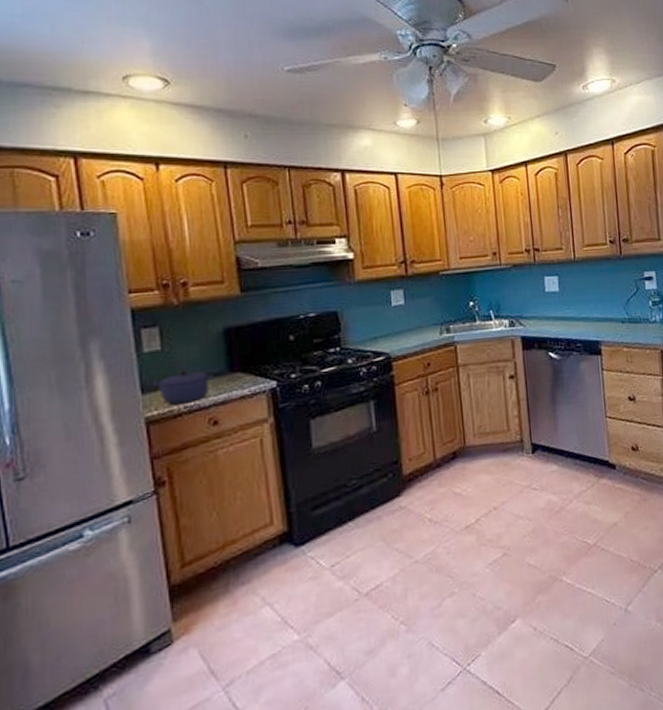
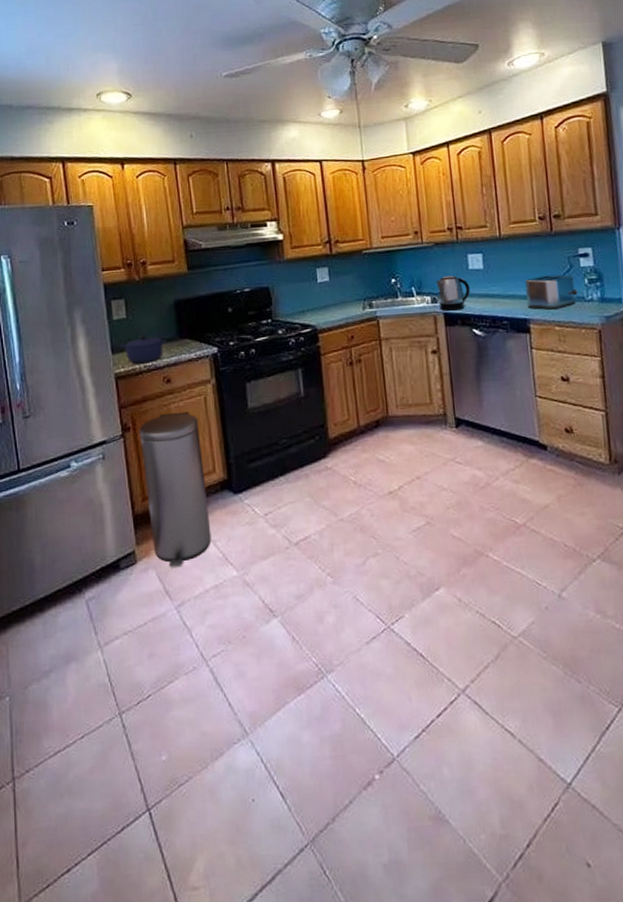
pedal bin: none [178,457,268,643] -> present [140,411,211,568]
kettle: none [514,298,547,335] -> present [436,275,470,311]
toaster: none [597,297,643,332] -> present [525,274,577,311]

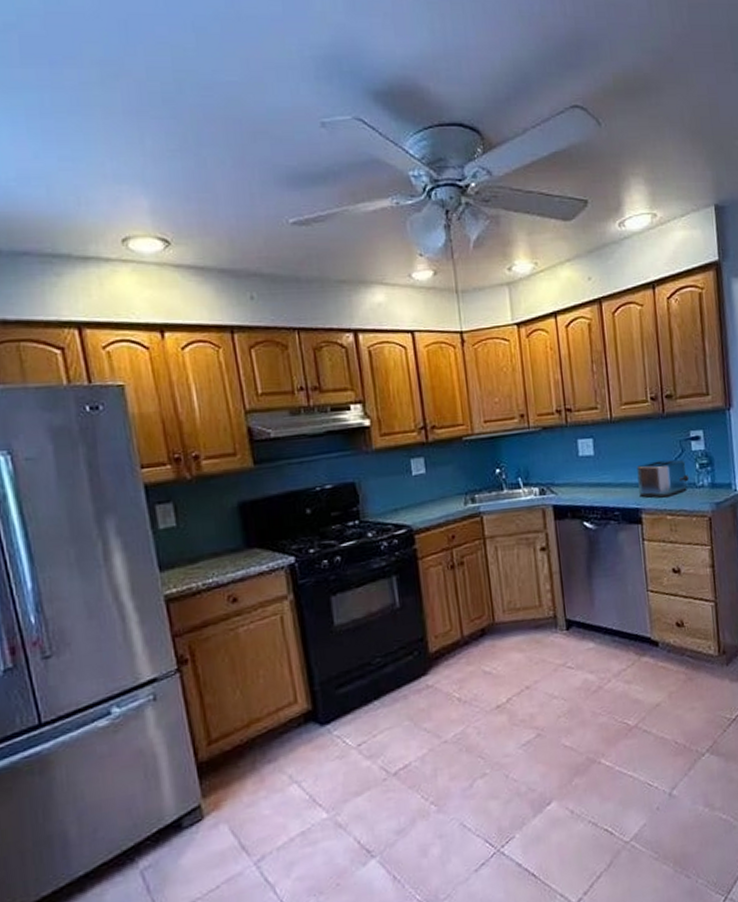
cooking pot: present [119,334,167,364] -> none [169,545,231,582]
pedal bin: present [140,411,211,568] -> none [200,635,295,820]
kettle: present [436,275,470,311] -> none [544,463,581,503]

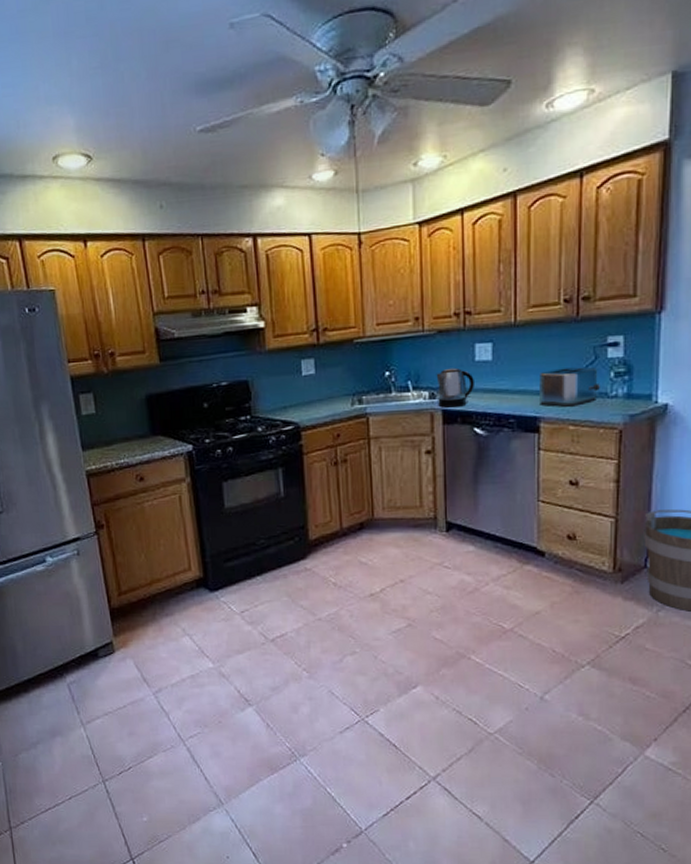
kettle: none [544,463,581,503] -> present [436,367,474,408]

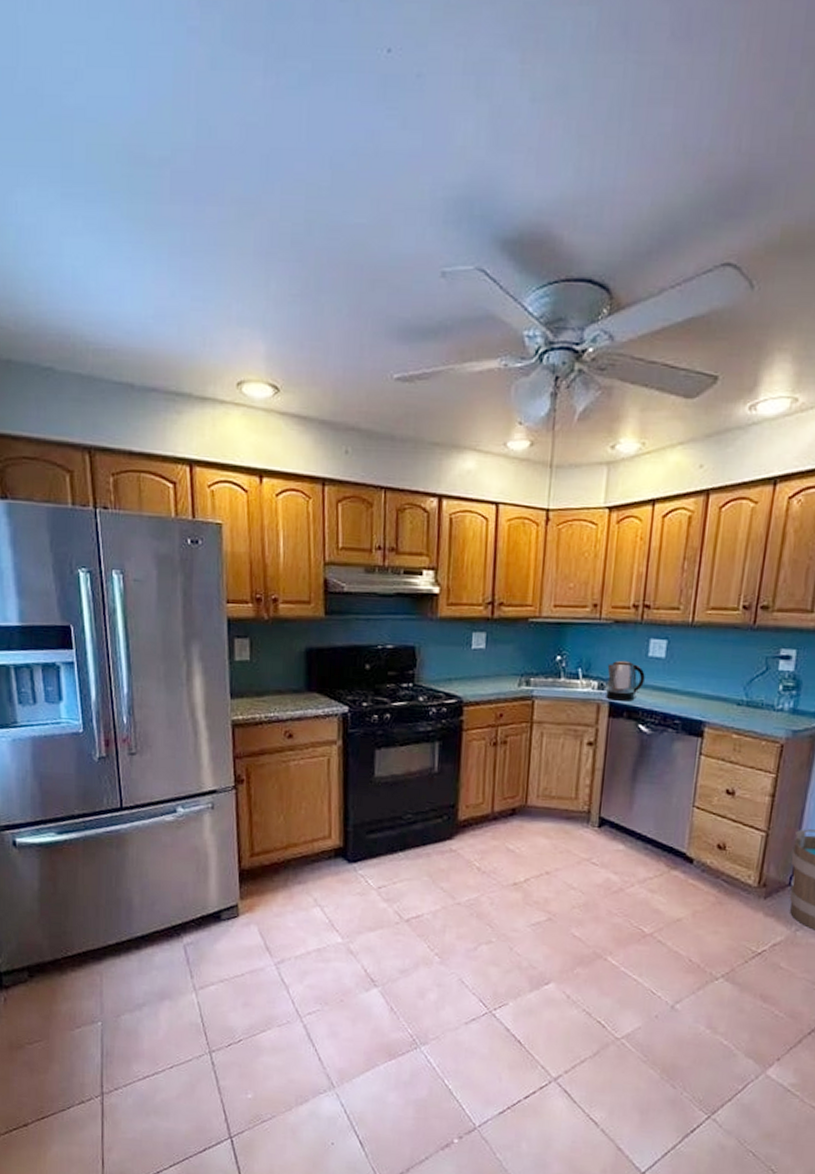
toaster: present [539,366,600,408] -> none [706,674,768,716]

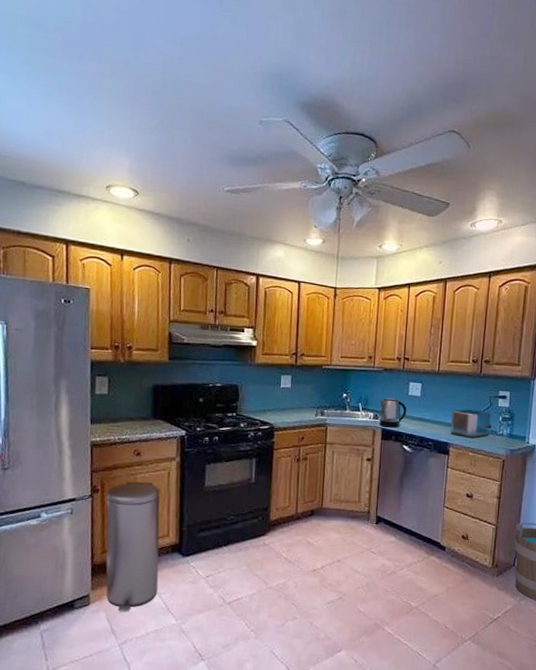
pedal bin: none [253,770,320,927] -> present [106,482,160,612]
toaster: none [706,674,768,716] -> present [450,409,492,439]

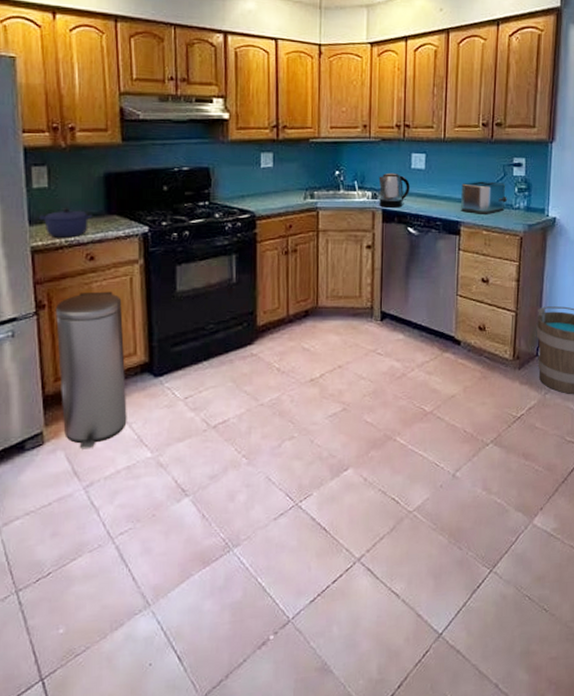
cooking pot: none [98,410,142,436] -> present [38,207,93,238]

